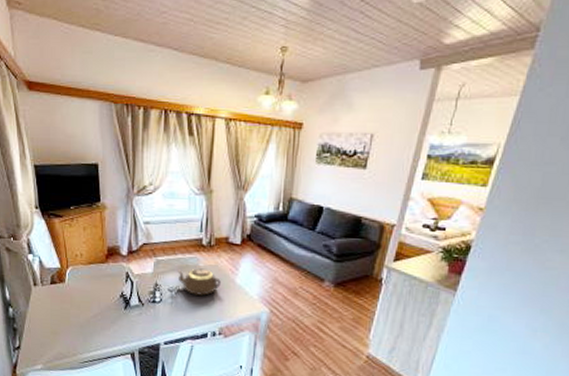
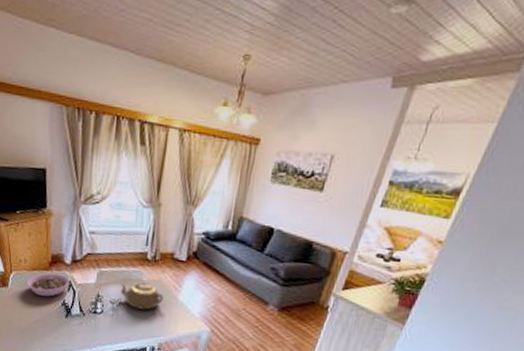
bowl: none [83,265,127,289] -> present [26,273,70,297]

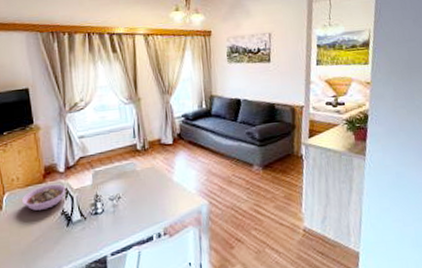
teapot: present [120,282,164,310] -> none [116,172,159,200]

